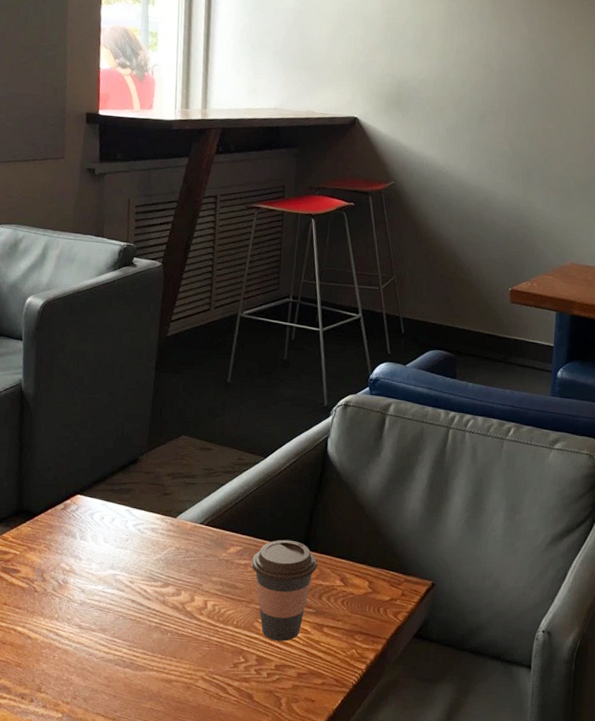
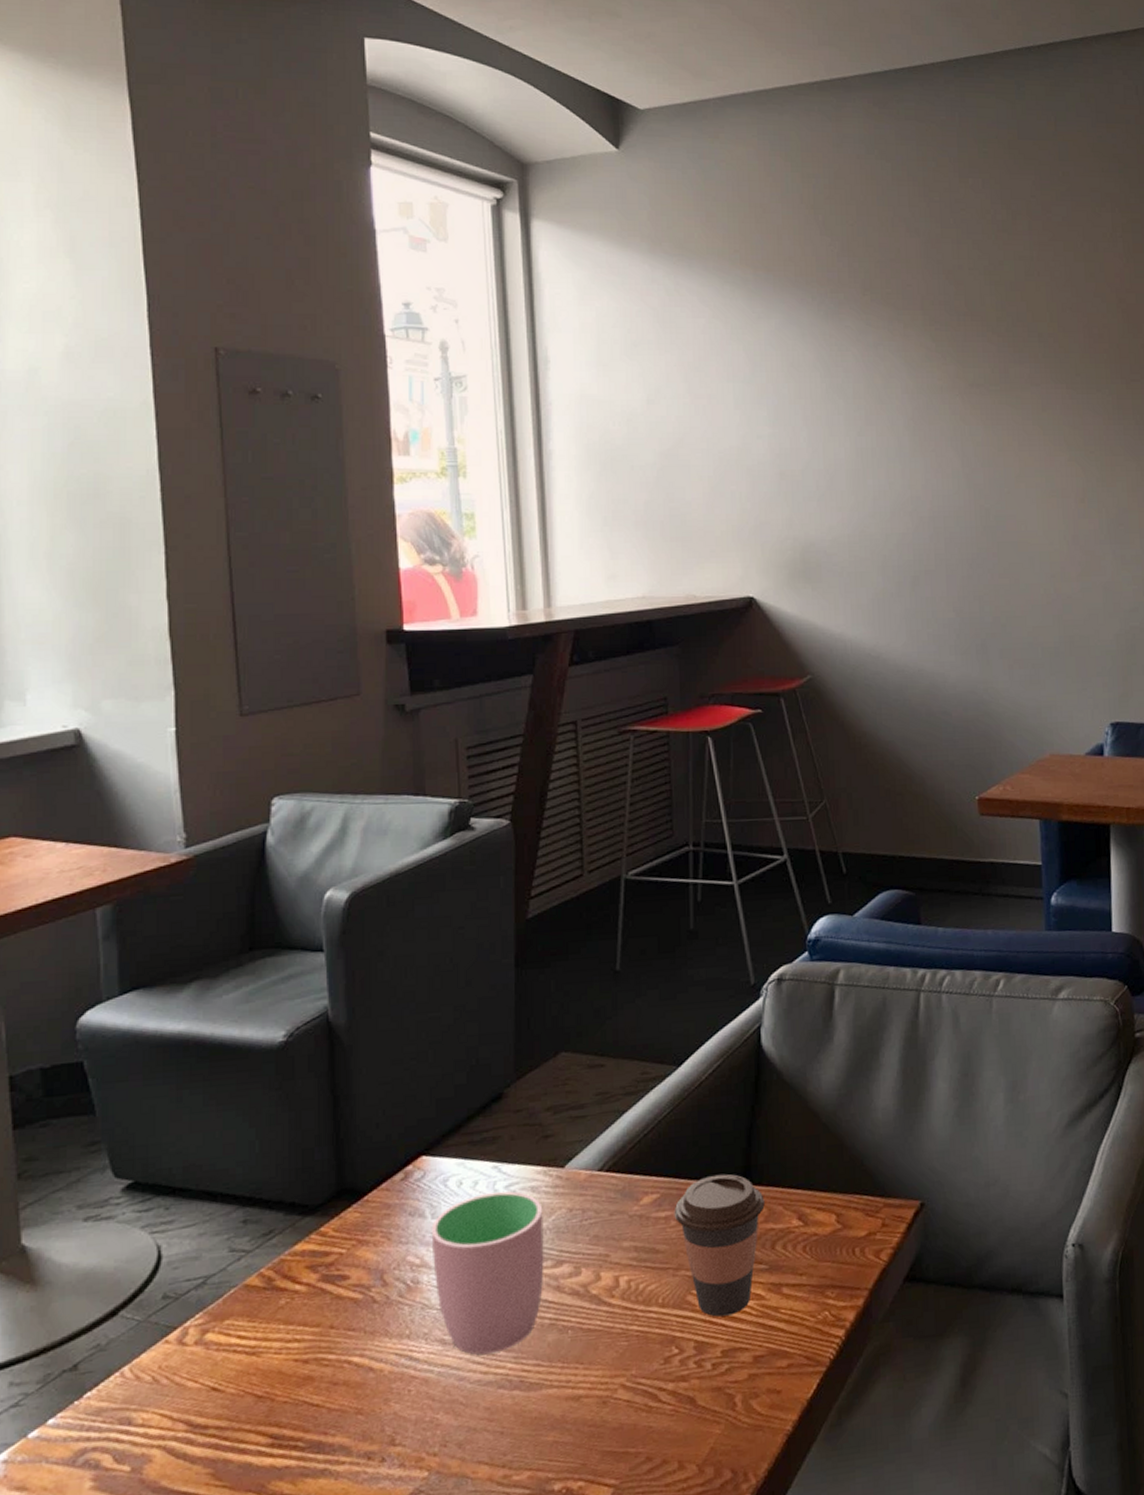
cup: none [78,528,159,640] -> present [431,1191,544,1355]

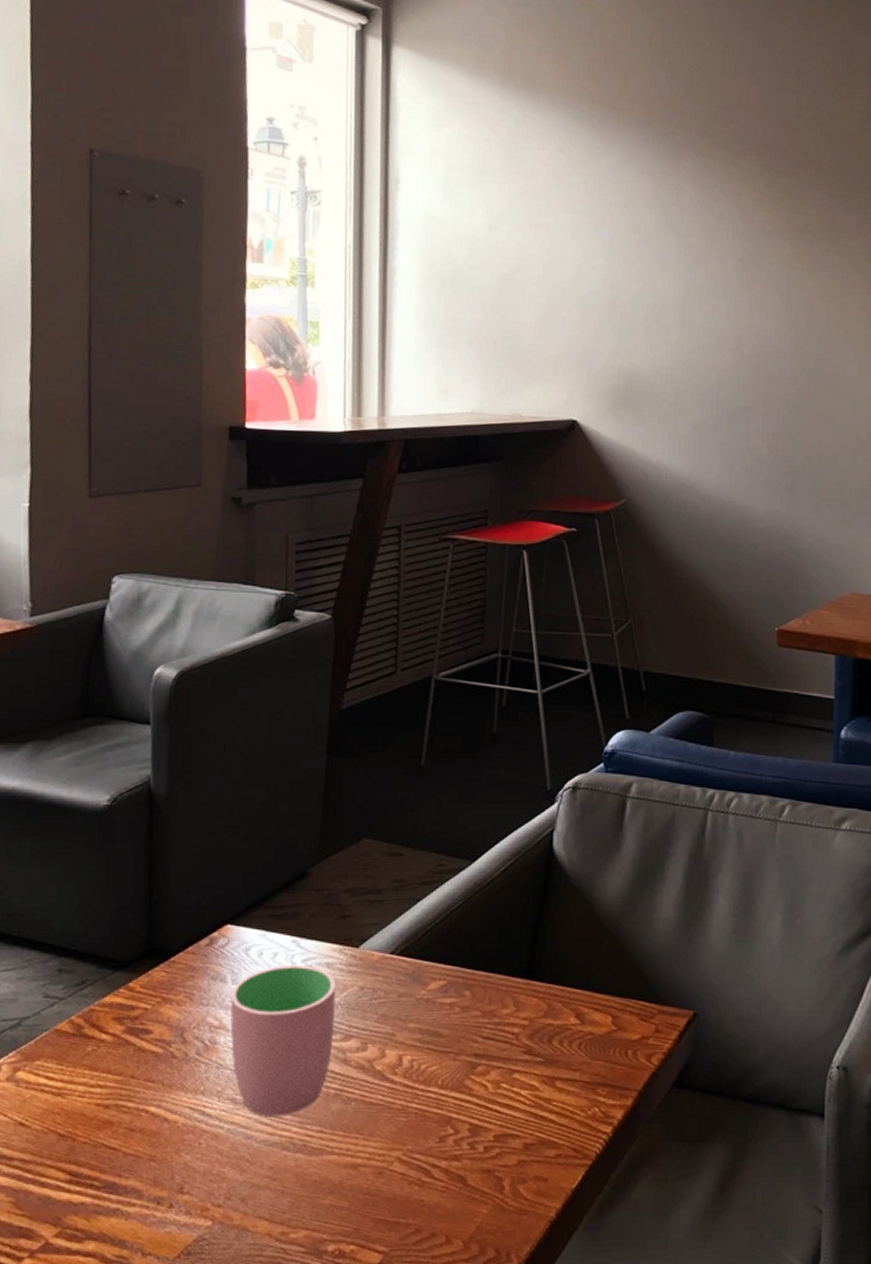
coffee cup: present [674,1174,765,1317] -> none [458,968,545,1103]

